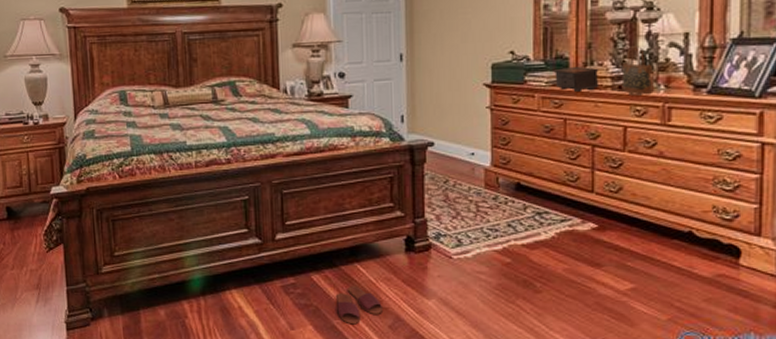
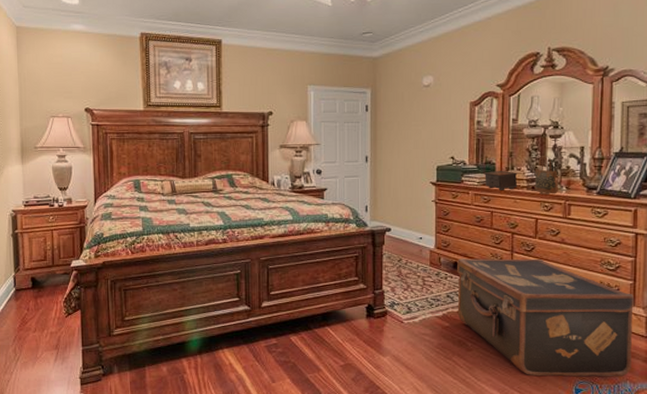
slippers: present [337,285,382,325] -> none [310,345,347,378]
suitcase: none [520,177,761,327] -> present [457,258,635,377]

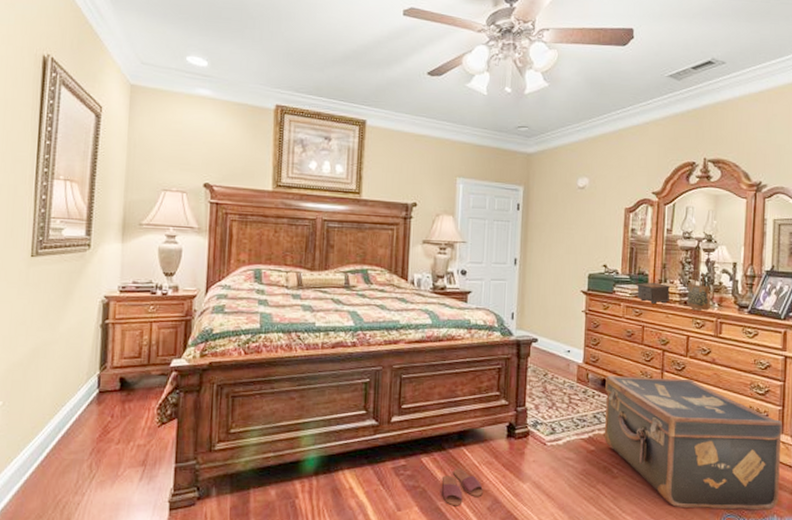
slippers: none [310,345,347,378] -> present [442,468,483,506]

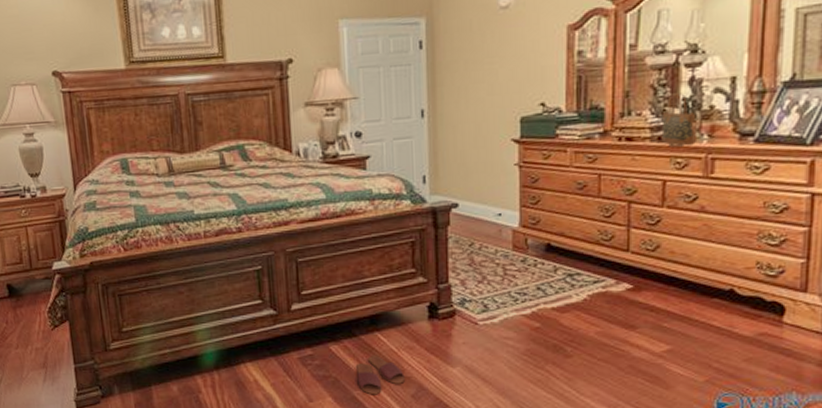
suitcase: present [604,375,783,510] -> none [551,234,808,388]
jewelry box: present [636,282,671,305] -> none [587,117,637,146]

